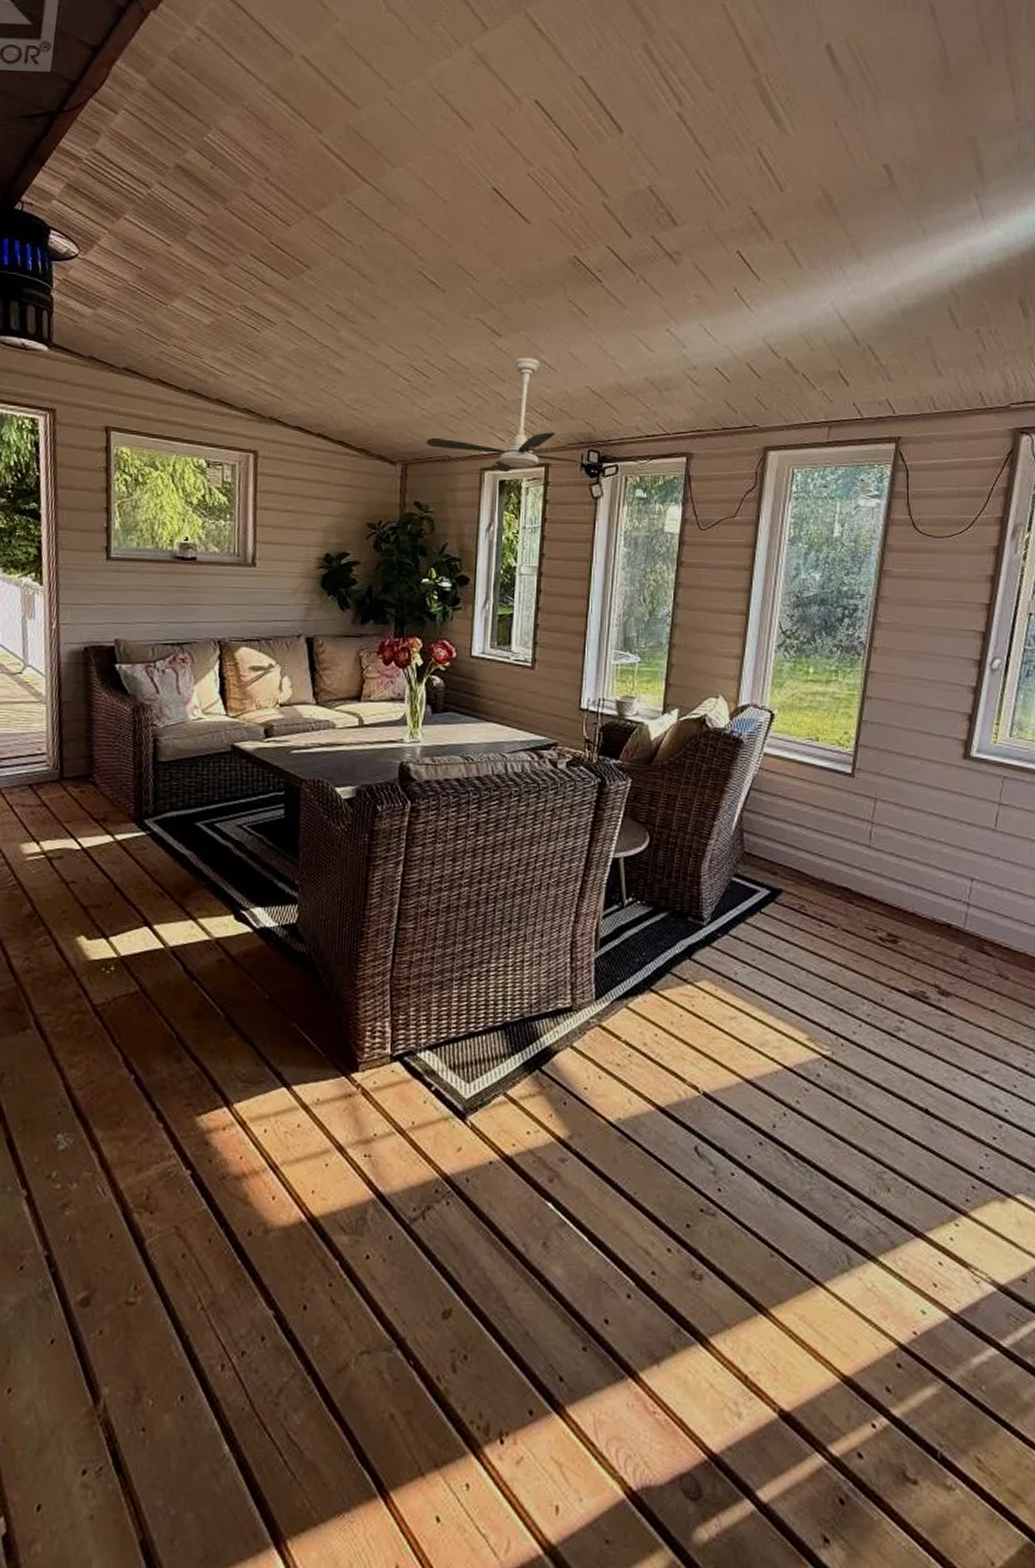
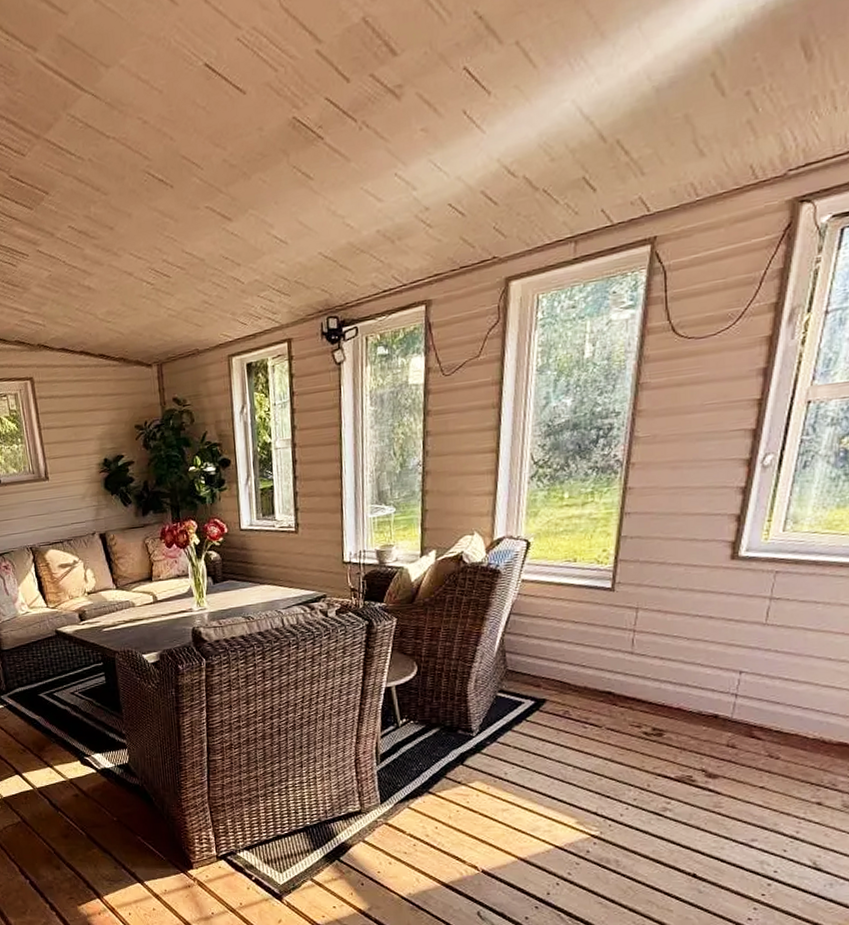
ceiling fan: present [426,357,607,473] -> none [176,235,347,355]

